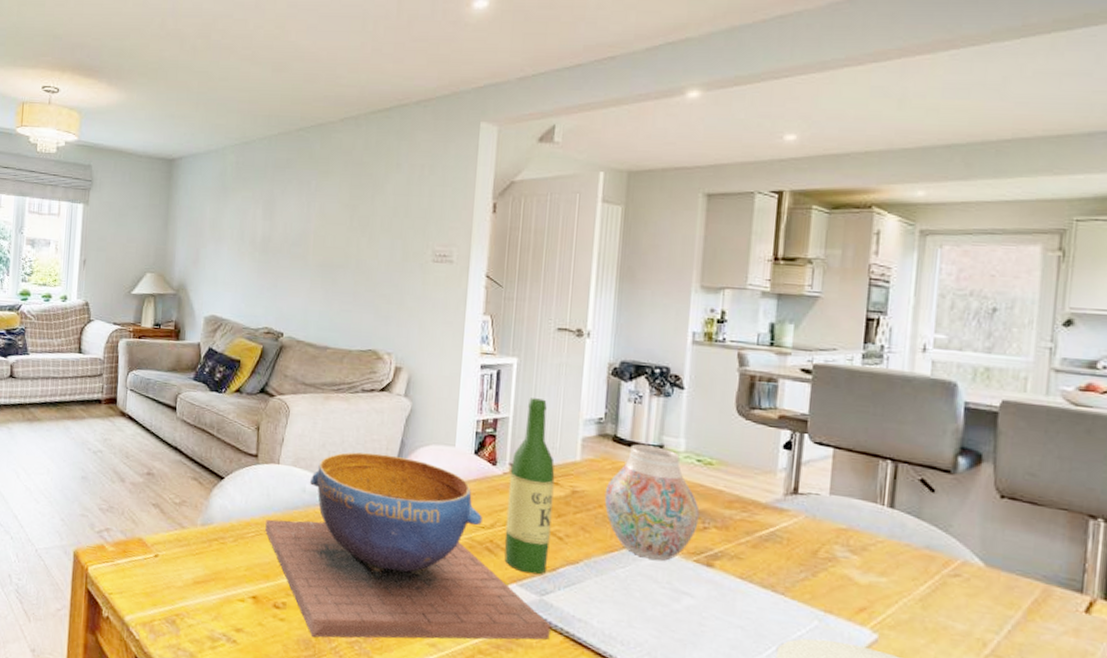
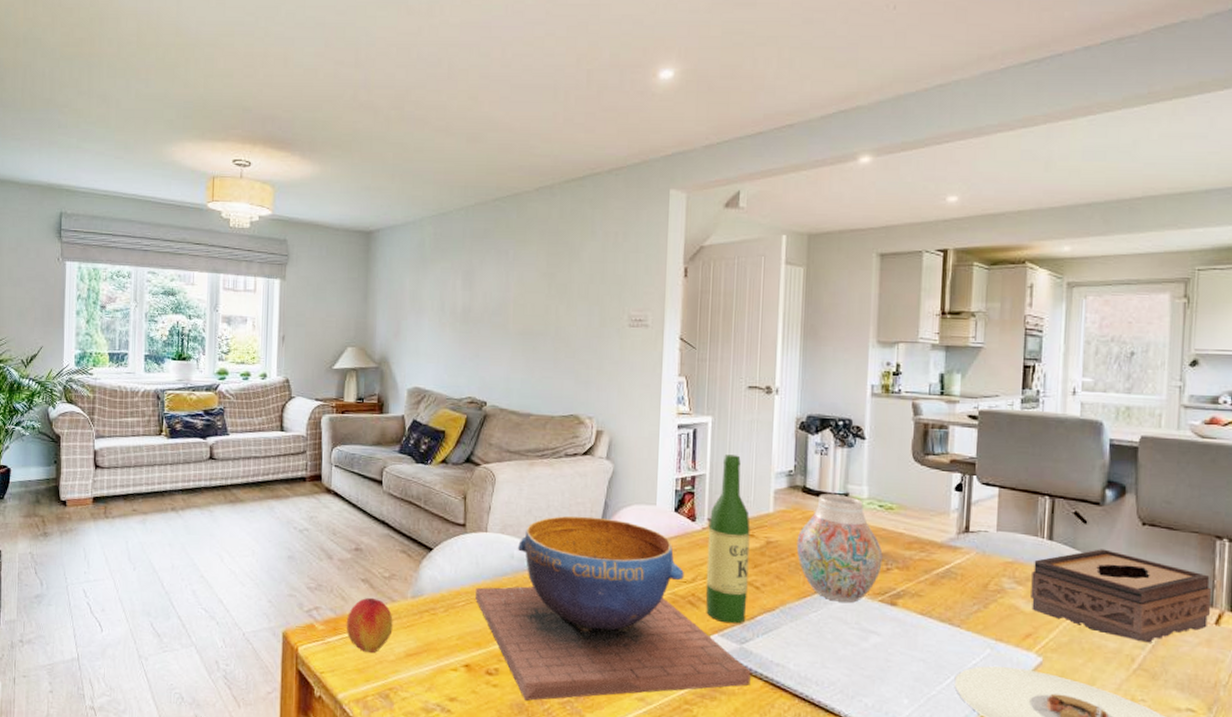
peach: none [135,522,182,579] -> present [346,597,393,654]
tissue box: none [866,521,1081,628] -> present [1031,549,1211,643]

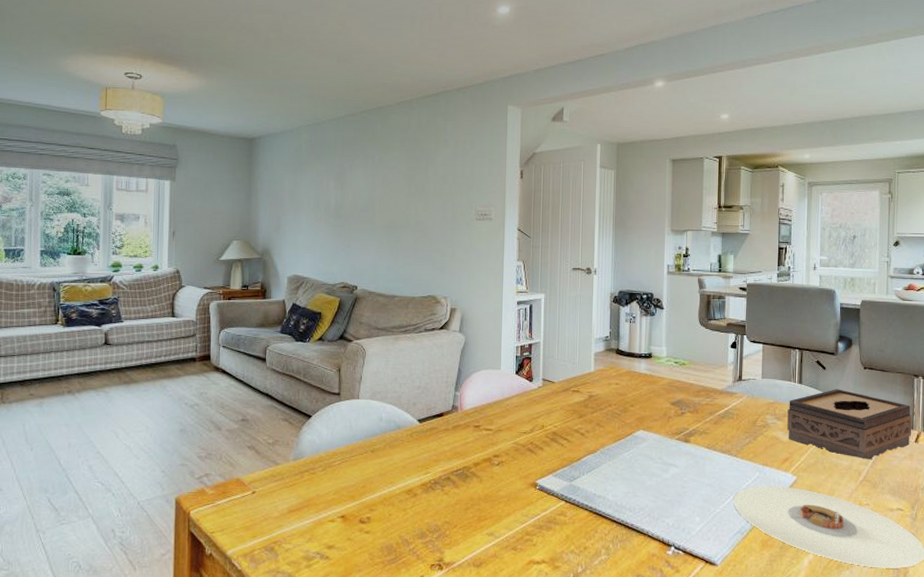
peach: present [346,597,393,654] -> none [234,462,277,512]
decorative bowl: present [475,515,751,701] -> none [349,381,579,543]
wine bottle: present [706,454,750,624] -> none [541,325,576,465]
vase: present [796,494,883,603] -> none [612,354,678,442]

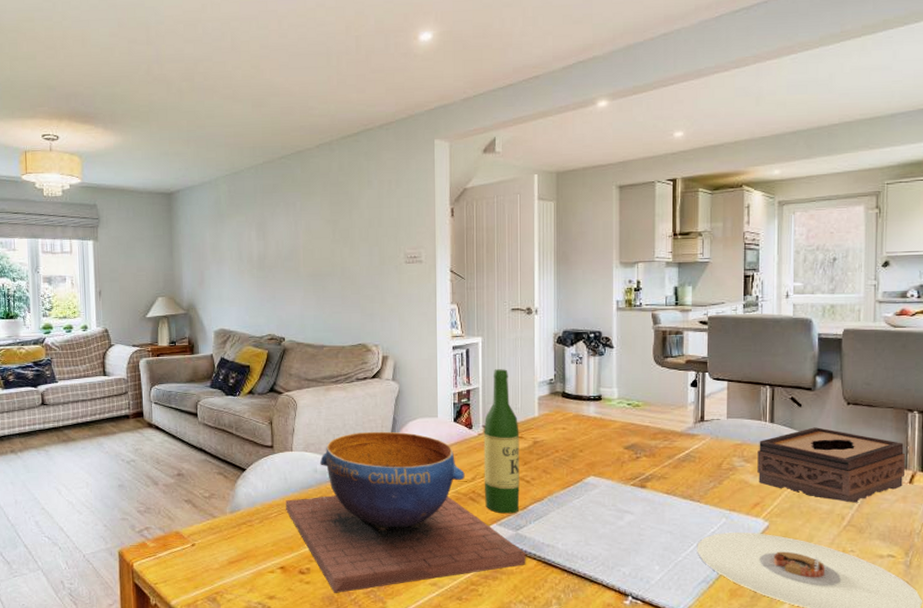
decorative bowl: none [349,381,579,543] -> present [286,431,526,593]
wine bottle: none [541,325,576,465] -> present [483,369,520,514]

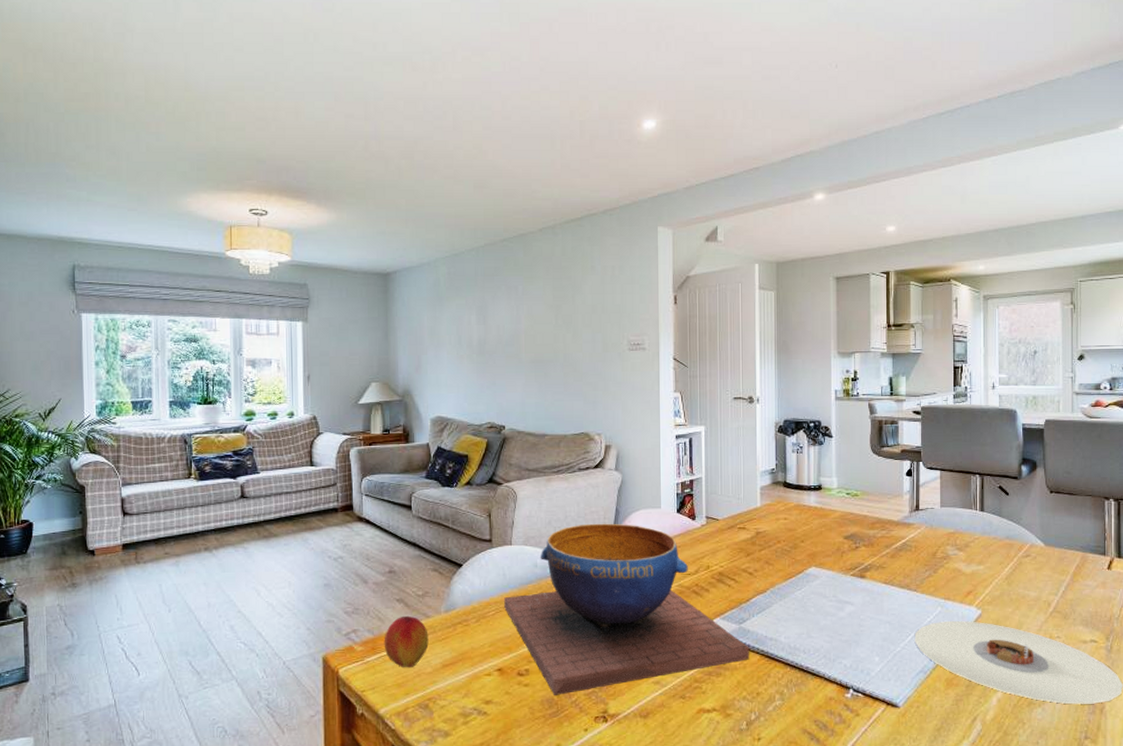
peach: none [174,515,215,564] -> present [384,615,429,668]
wine bottle: present [483,369,520,514] -> none [706,458,743,607]
tissue box: present [757,427,905,503] -> none [969,515,1103,589]

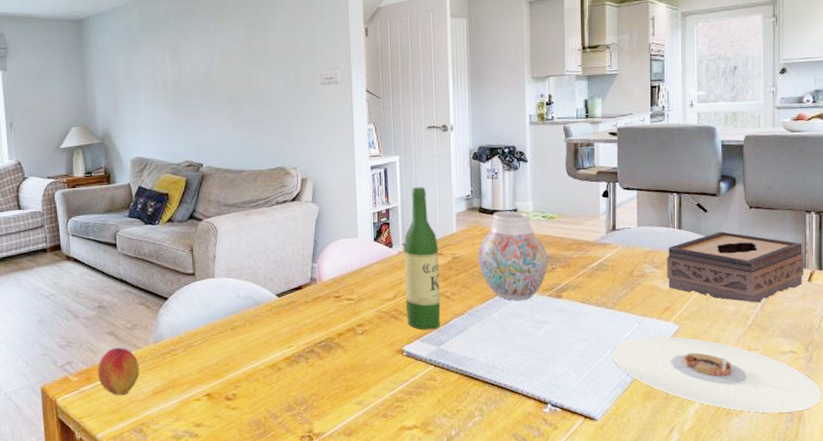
decorative bowl: present [504,523,749,695] -> none [209,253,449,417]
wine bottle: none [706,458,743,607] -> present [403,187,441,330]
vase: none [781,486,852,579] -> present [477,211,548,301]
tissue box: none [969,515,1103,589] -> present [667,231,804,303]

